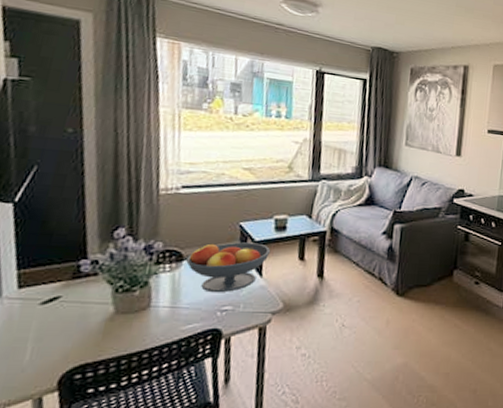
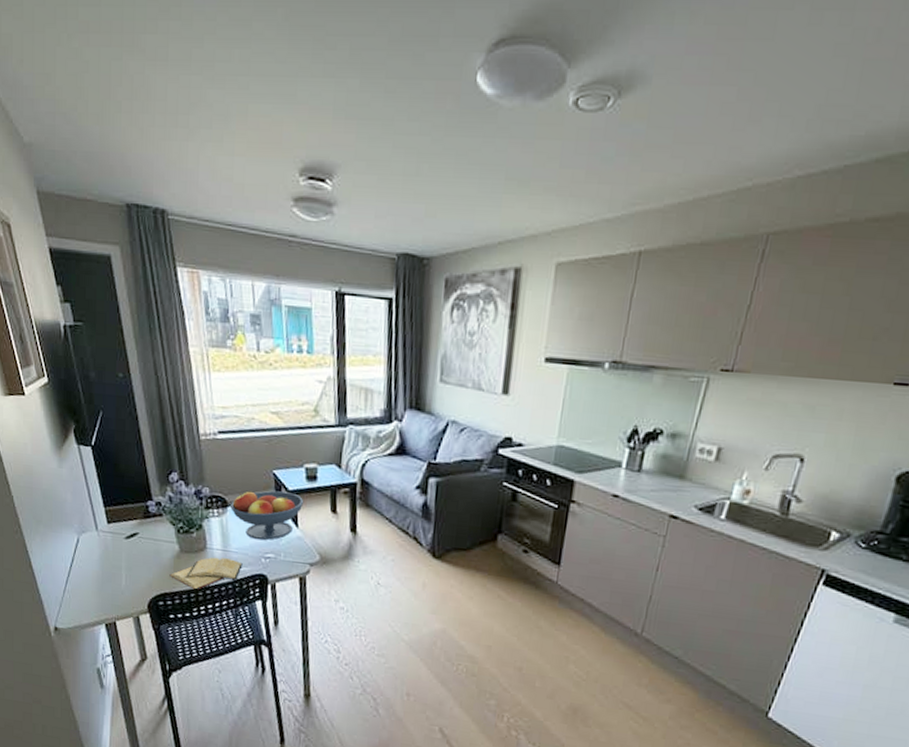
diary: none [95,315,194,355] -> present [169,557,243,590]

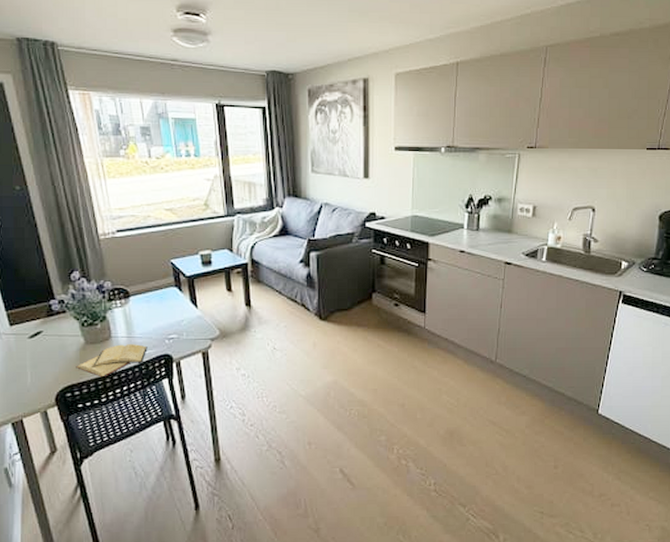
fruit bowl: present [229,490,304,541] -> none [131,278,201,324]

